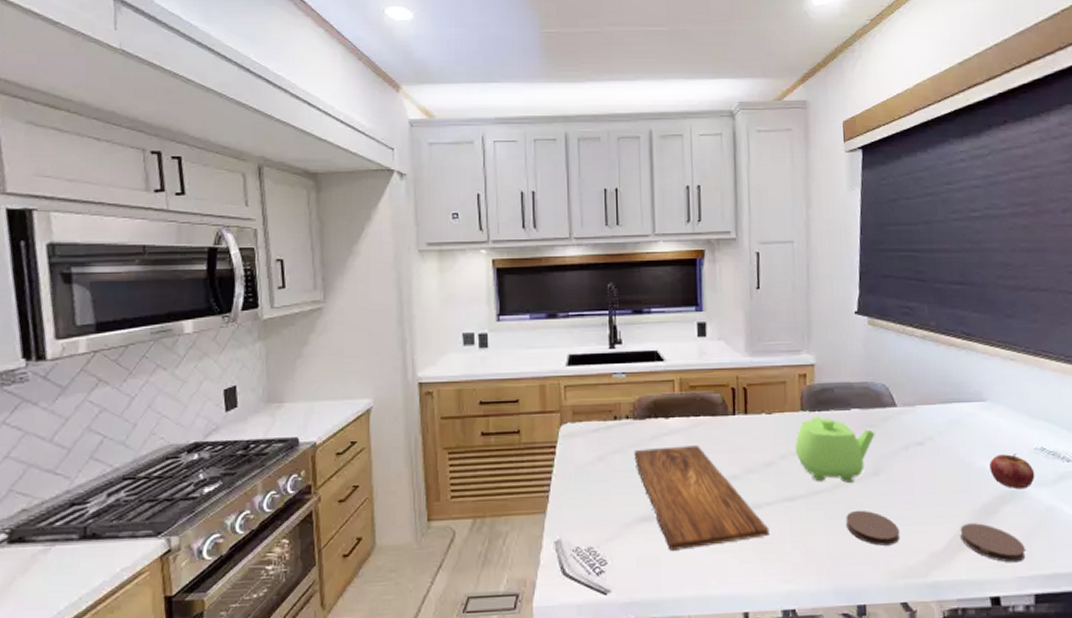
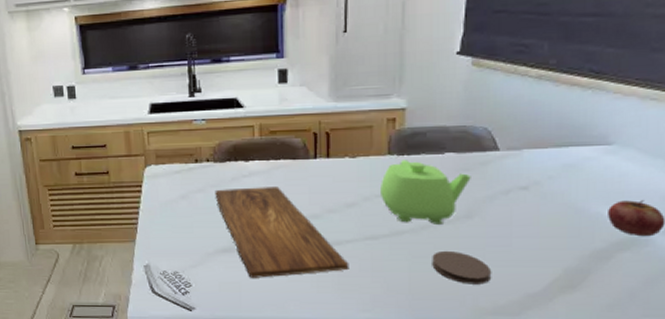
coaster: present [960,523,1026,563] -> none [563,268,641,308]

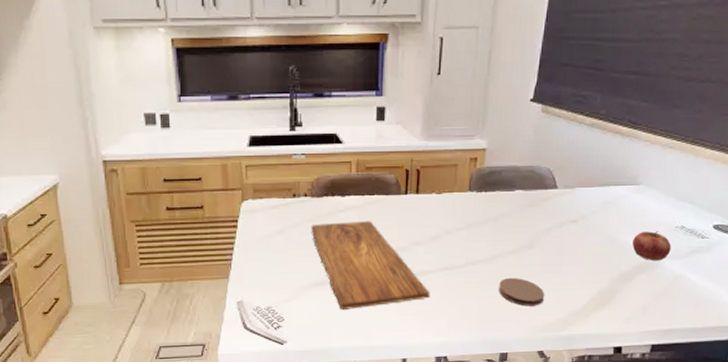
teapot: present [379,160,471,224] -> none [459,196,535,254]

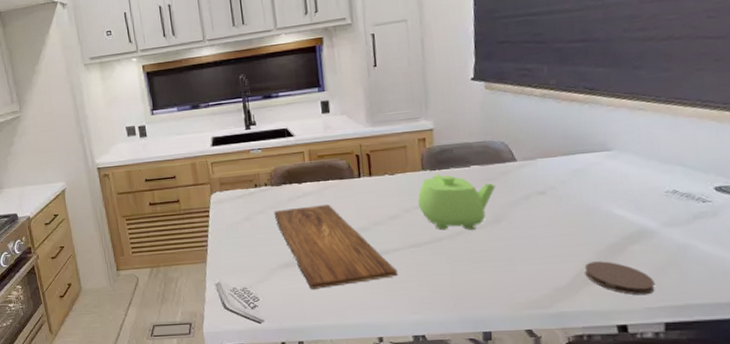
teapot: none [459,196,535,254] -> present [417,174,496,231]
coaster: present [499,277,545,307] -> none [469,252,523,283]
coaster: none [597,288,651,321] -> present [584,261,655,296]
apple: present [632,231,672,261] -> none [616,197,666,230]

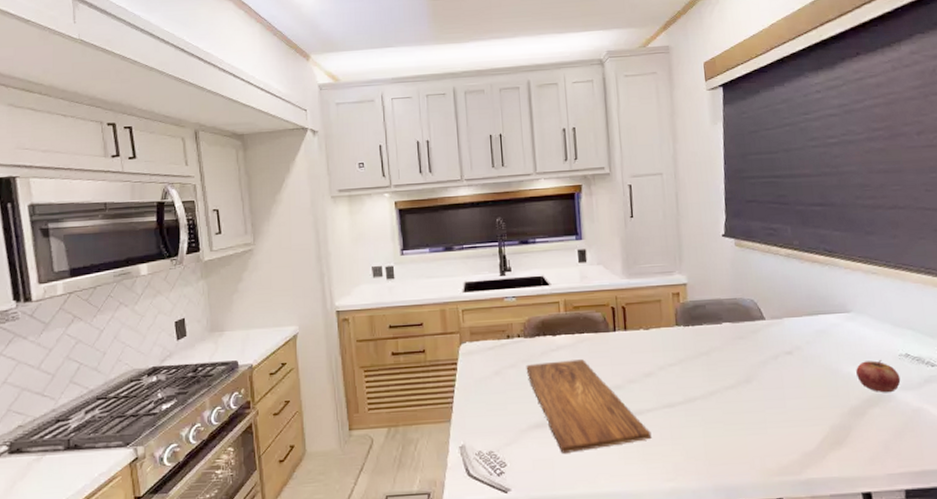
teapot: present [417,174,496,231] -> none [671,330,746,390]
coaster: present [584,261,655,296] -> none [830,425,895,461]
apple: none [616,197,666,230] -> present [856,360,901,393]

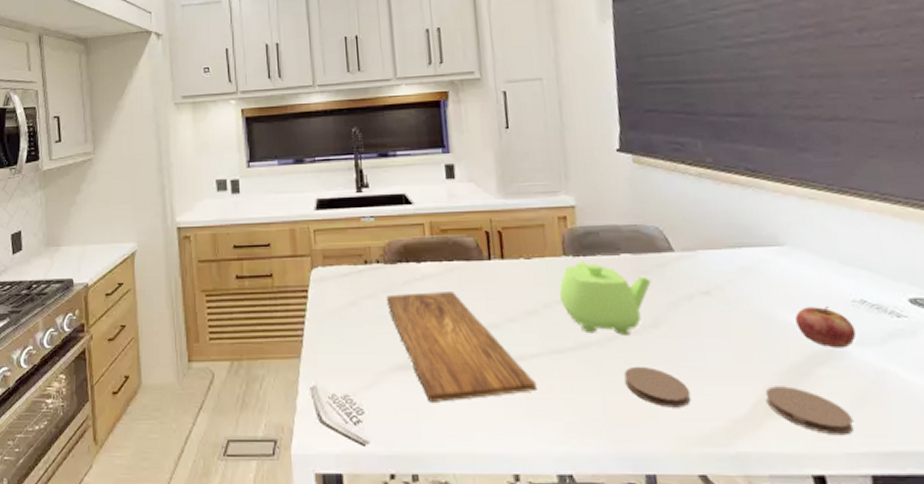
teapot: none [671,330,746,390] -> present [559,261,651,335]
coaster: none [722,414,773,447] -> present [624,366,691,408]
coaster: none [830,425,895,461] -> present [765,386,854,436]

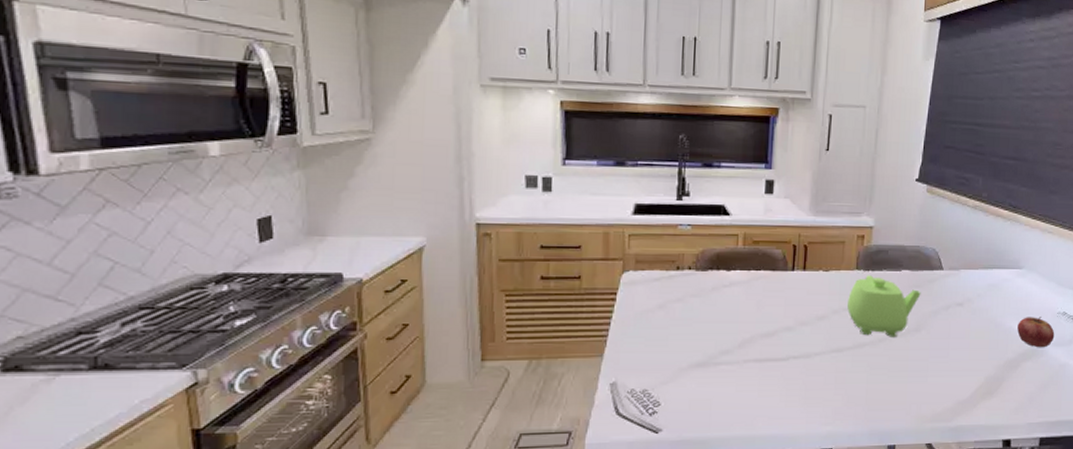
cutting board: present [386,291,537,402] -> none [693,298,816,394]
coaster: present [624,366,691,408] -> none [886,362,933,394]
coaster: present [765,386,854,436] -> none [984,376,1037,411]

